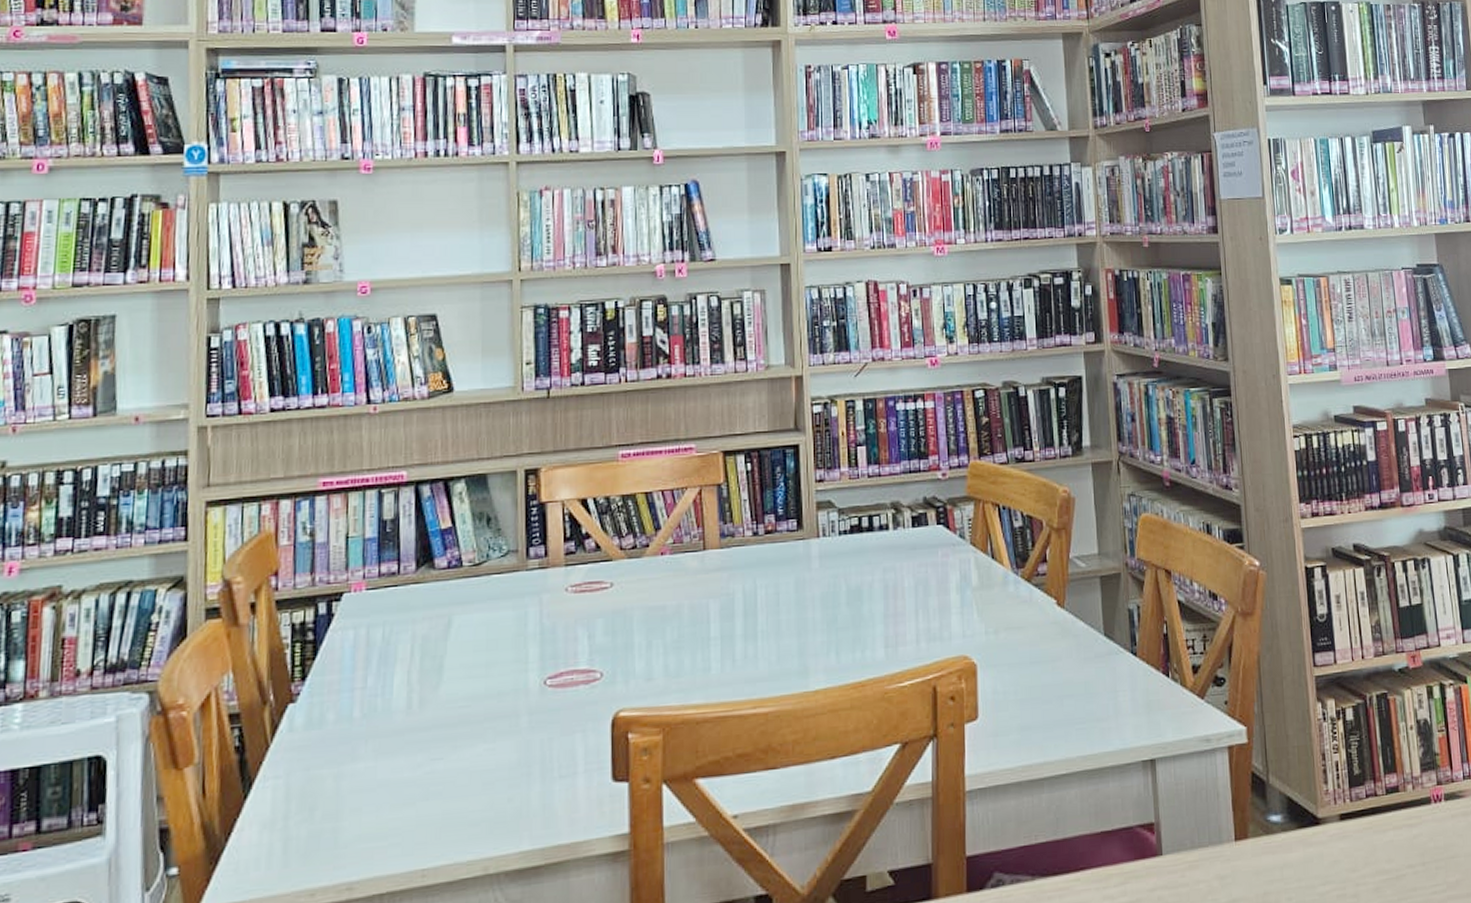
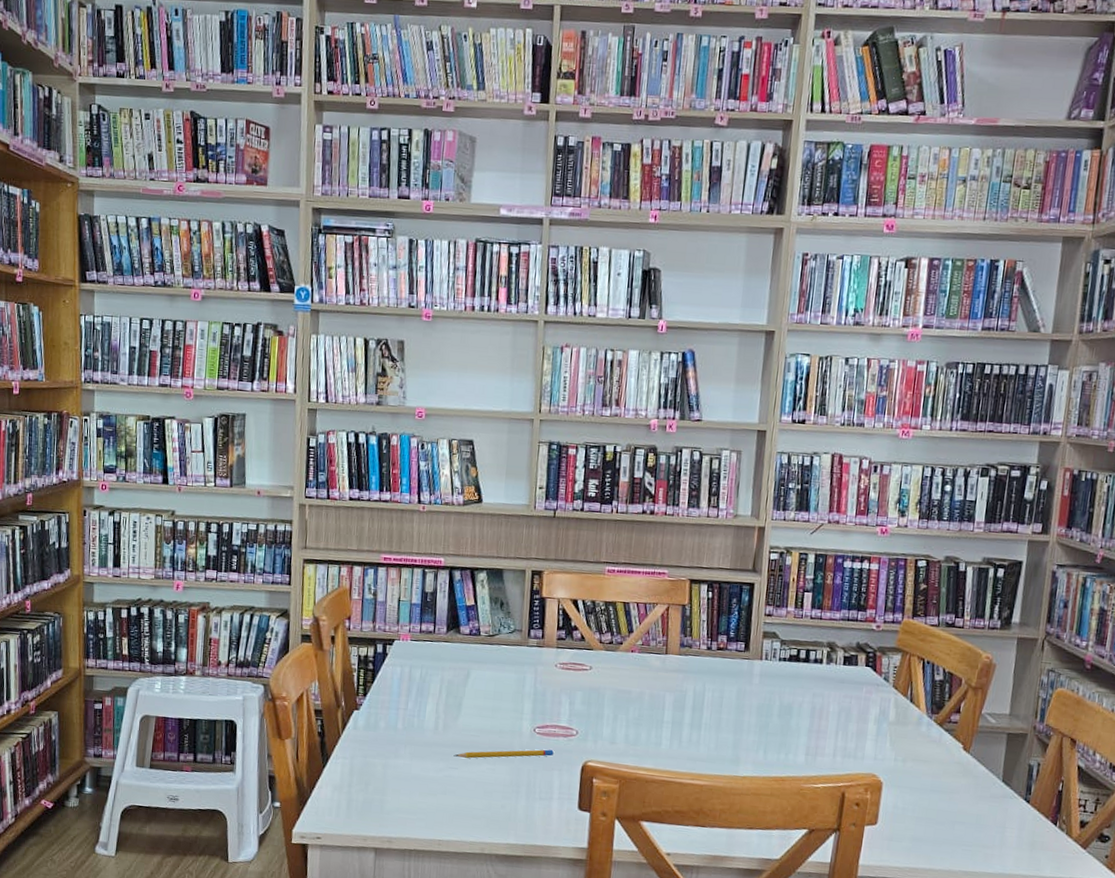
pencil: none [436,705,573,742] -> present [453,749,554,759]

